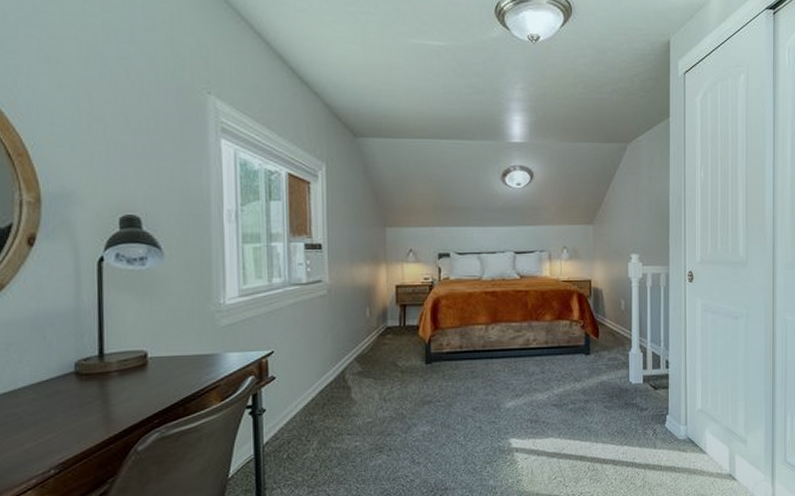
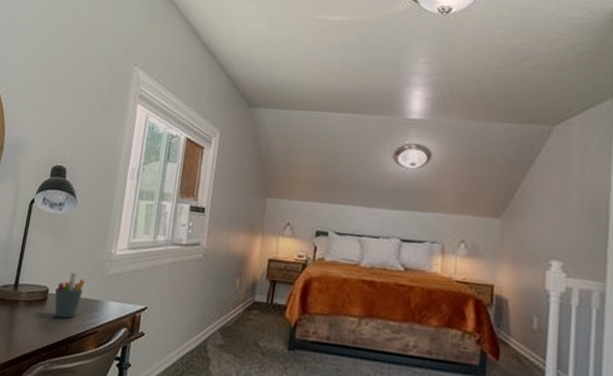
pen holder: none [156,331,194,380] -> present [54,273,86,319]

